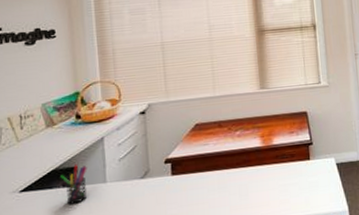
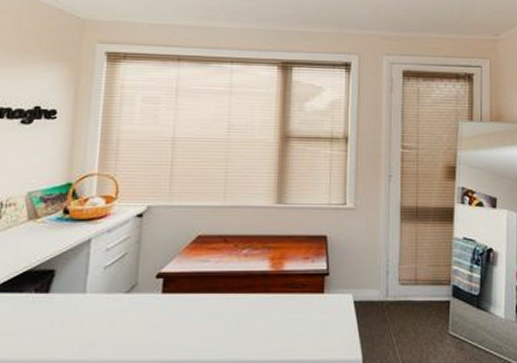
pen holder: present [60,164,87,205] -> none [34,267,67,314]

